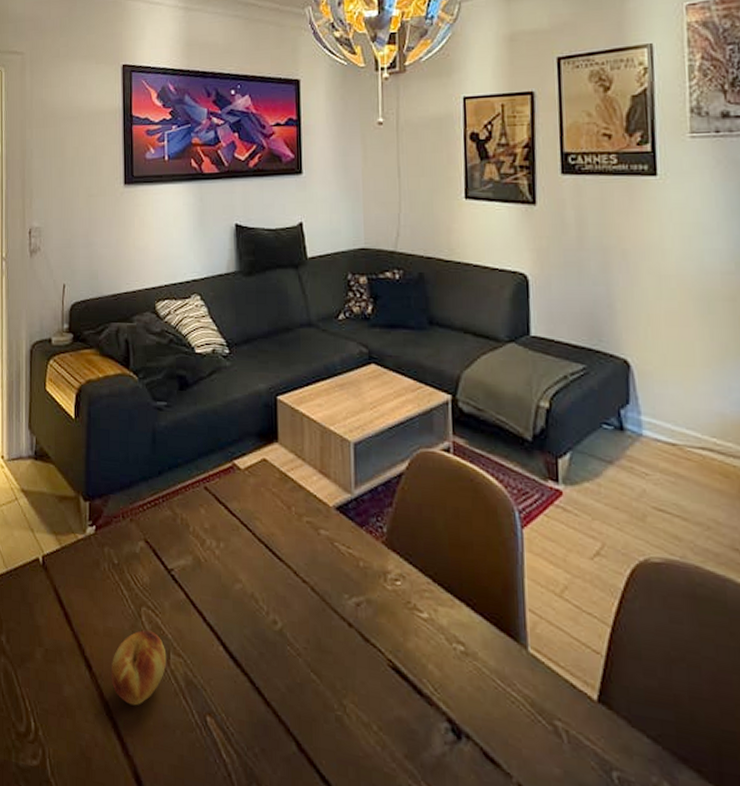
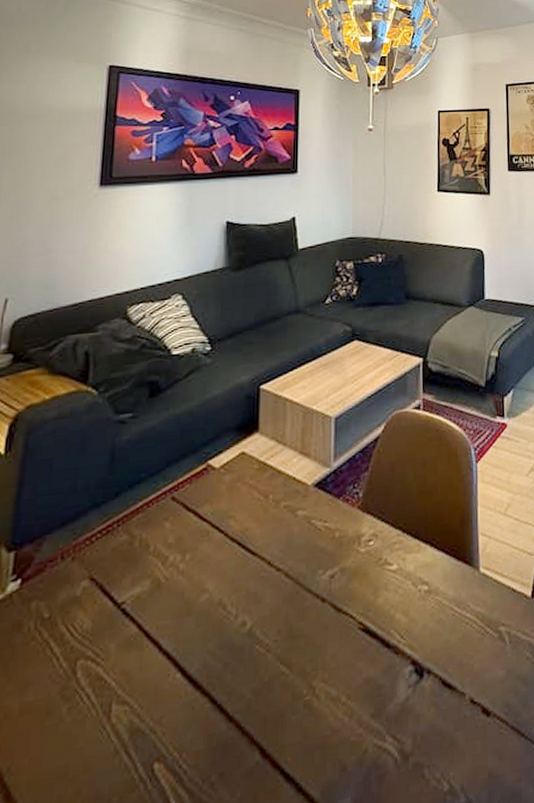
fruit: present [111,629,167,706] -> none [24,685,107,793]

